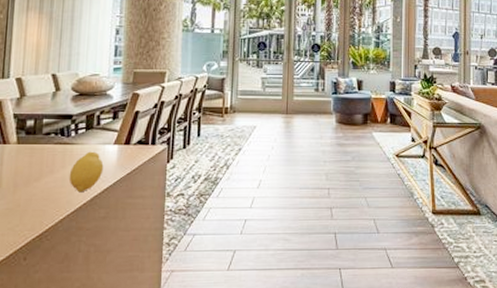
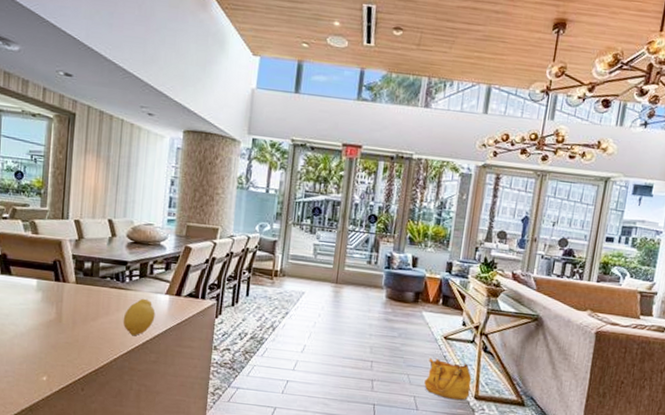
handbag: none [382,177,427,218] -> present [424,358,472,401]

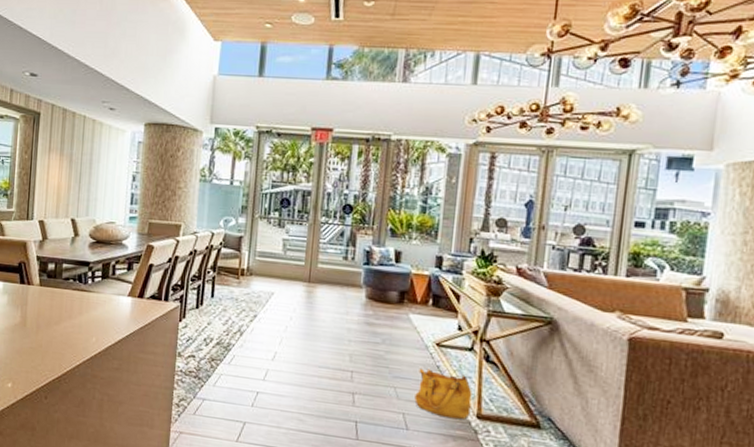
fruit: present [123,298,156,336] -> none [85,300,118,341]

